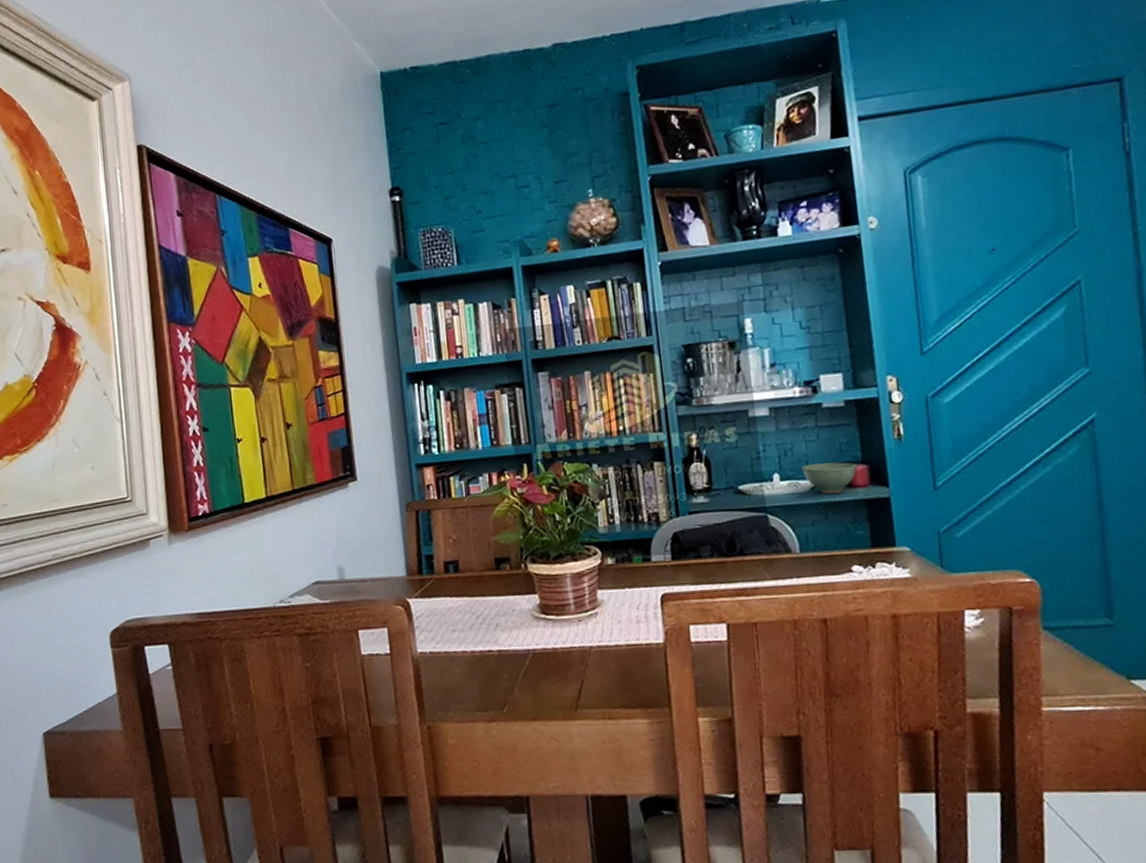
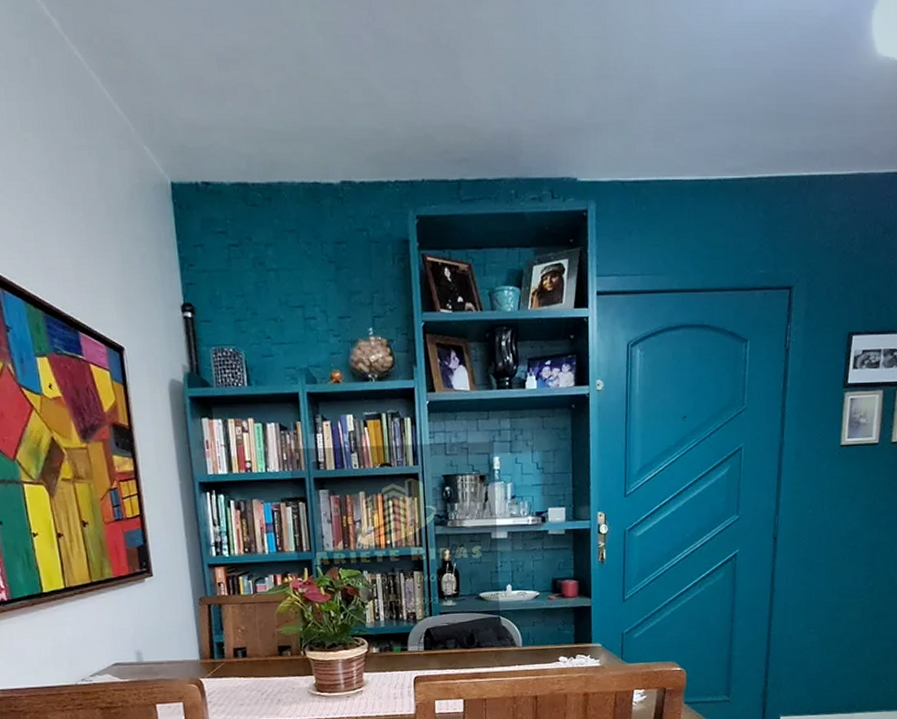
bowl: present [801,462,857,495] -> none [529,578,570,603]

